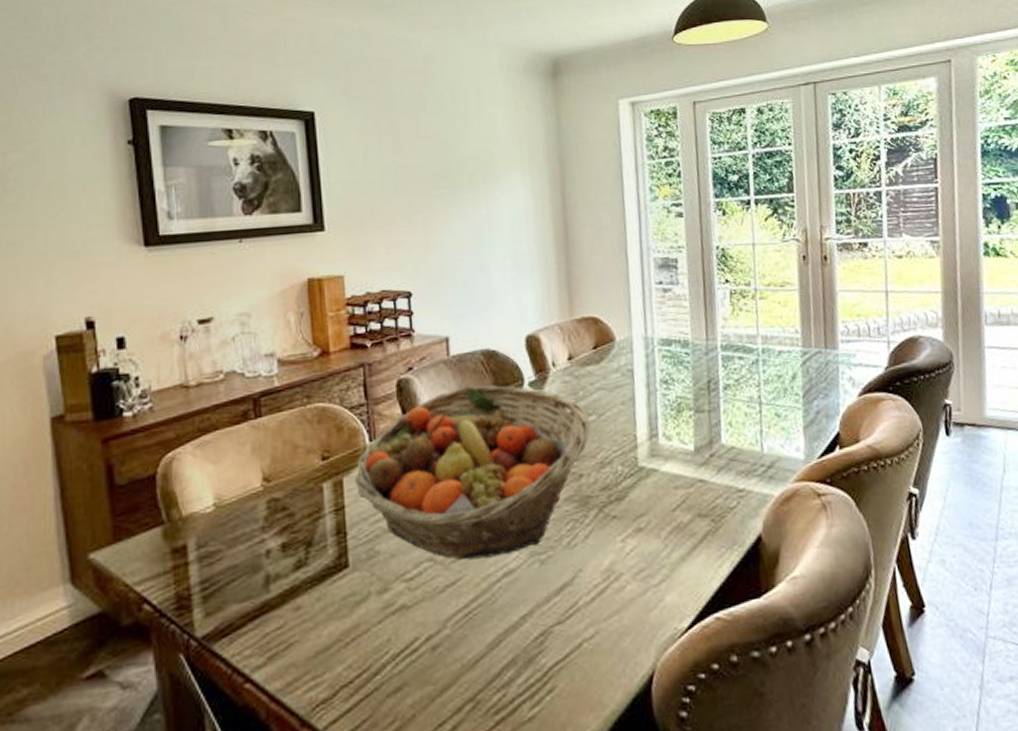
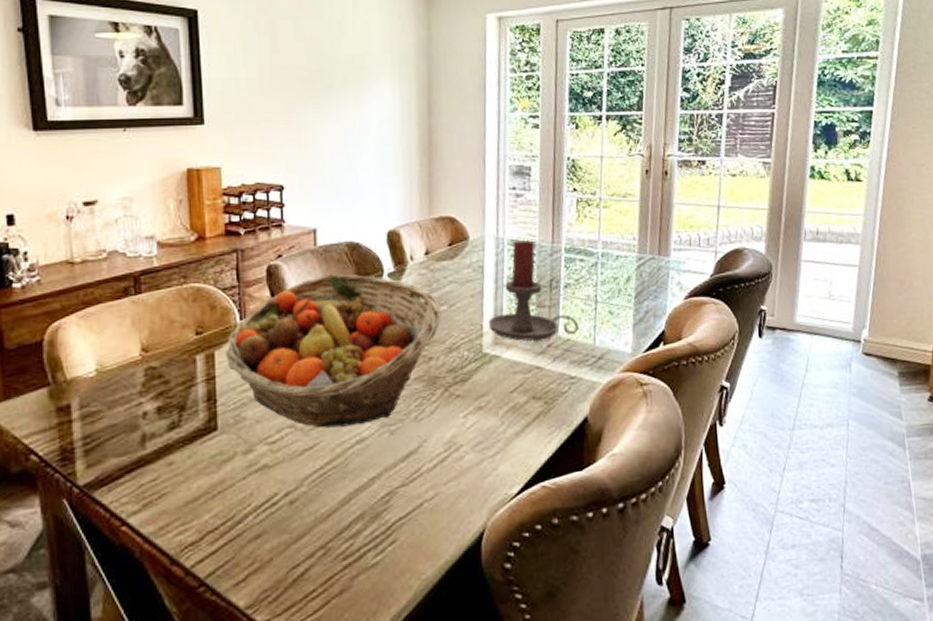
candle holder: none [642,338,744,452] -> present [488,239,579,341]

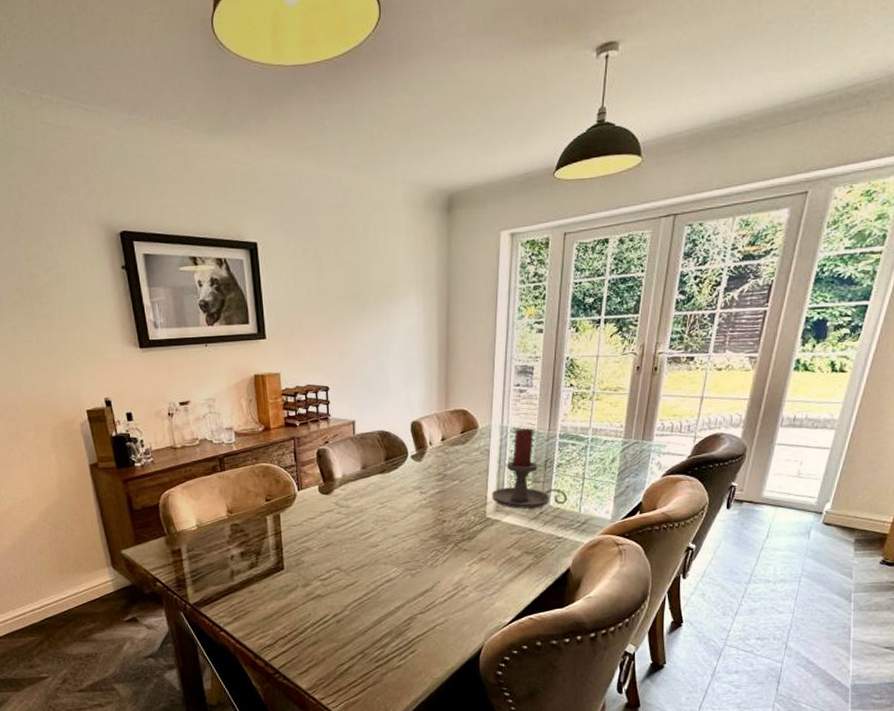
fruit basket: present [224,274,441,428] -> none [287,456,453,570]

